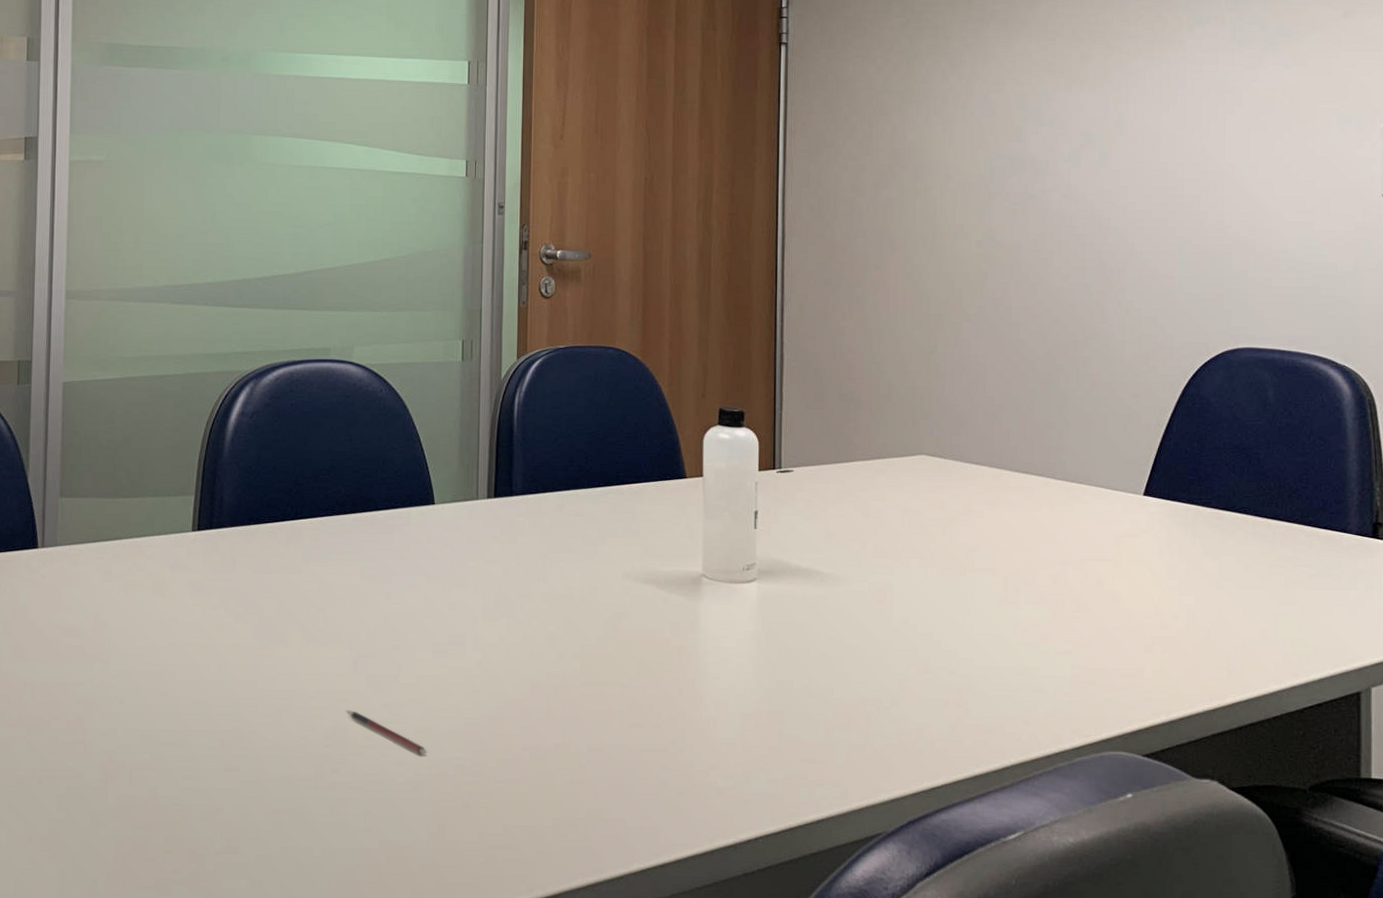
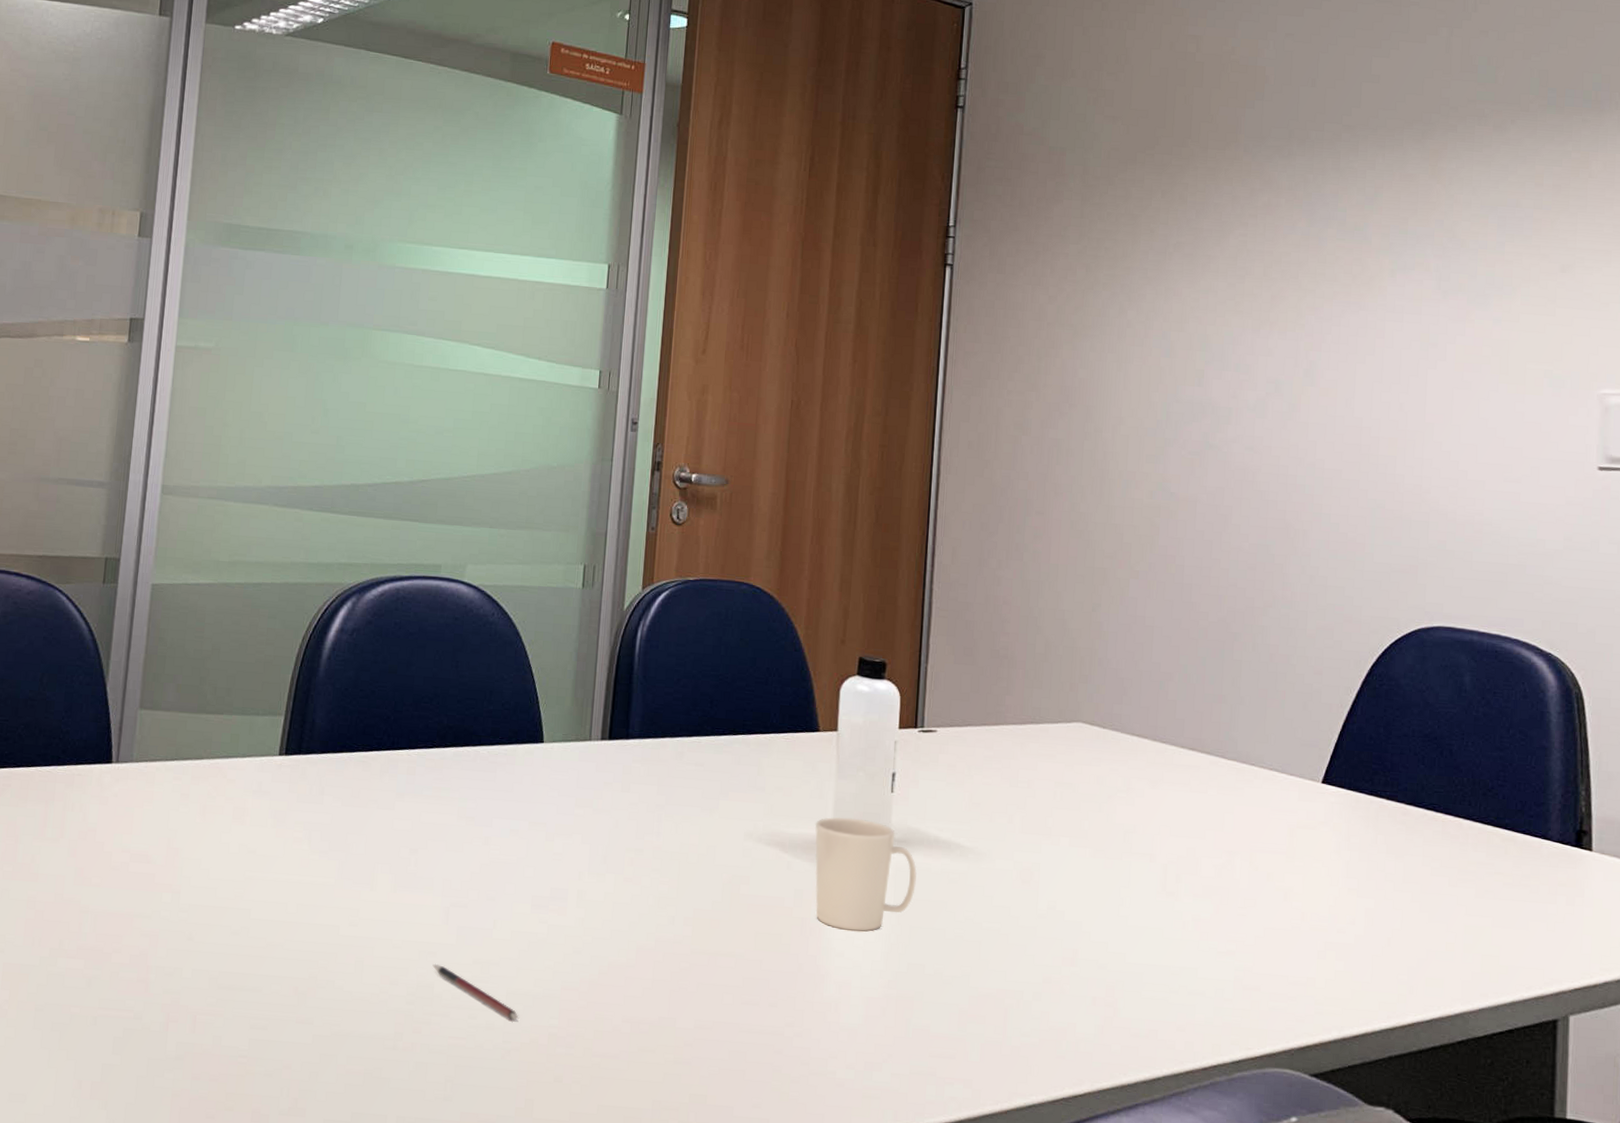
mug: none [686,554,781,656] -> present [814,817,917,933]

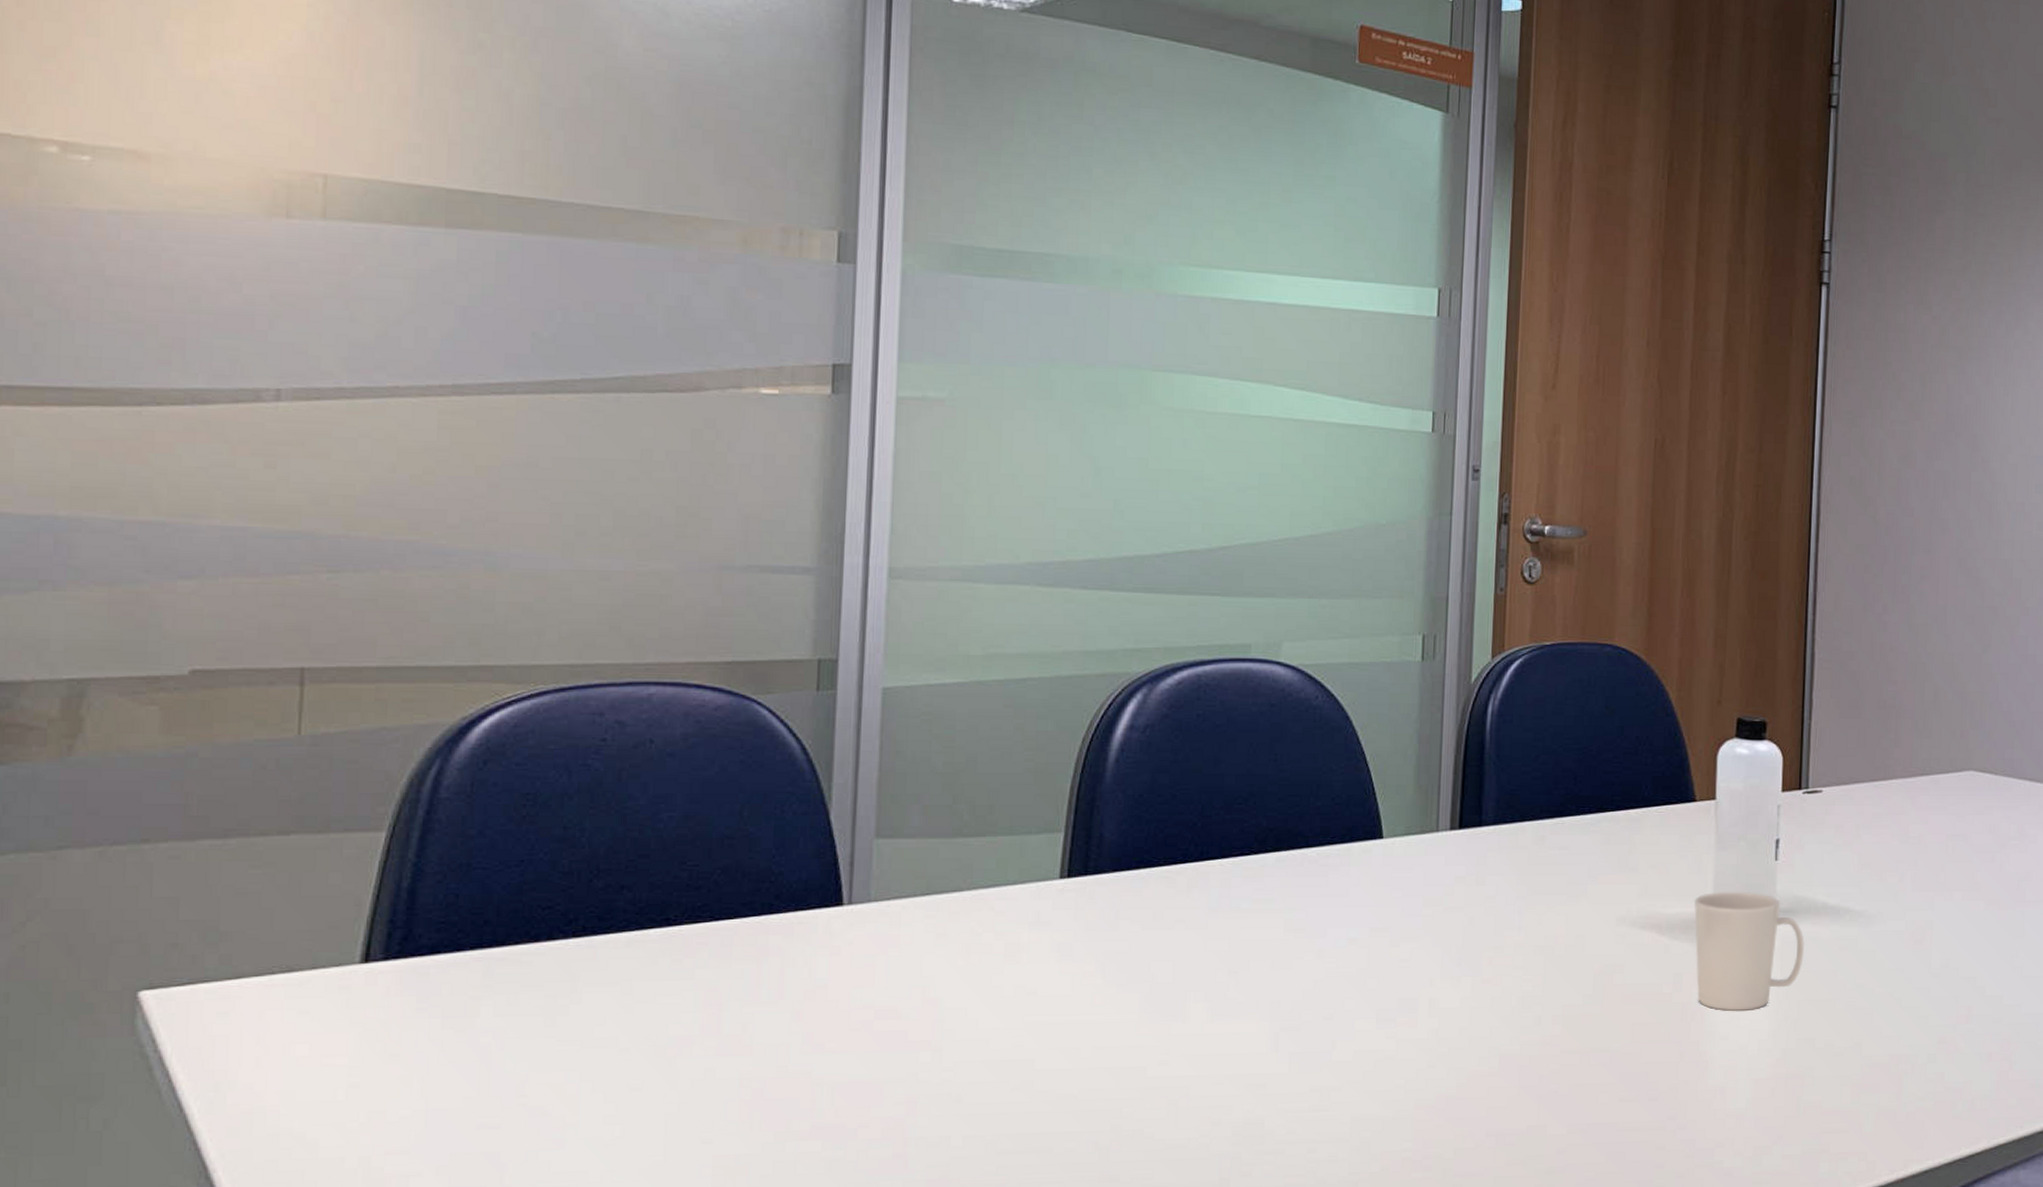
pen: present [432,963,519,1021] -> none [1262,1096,1367,1149]

